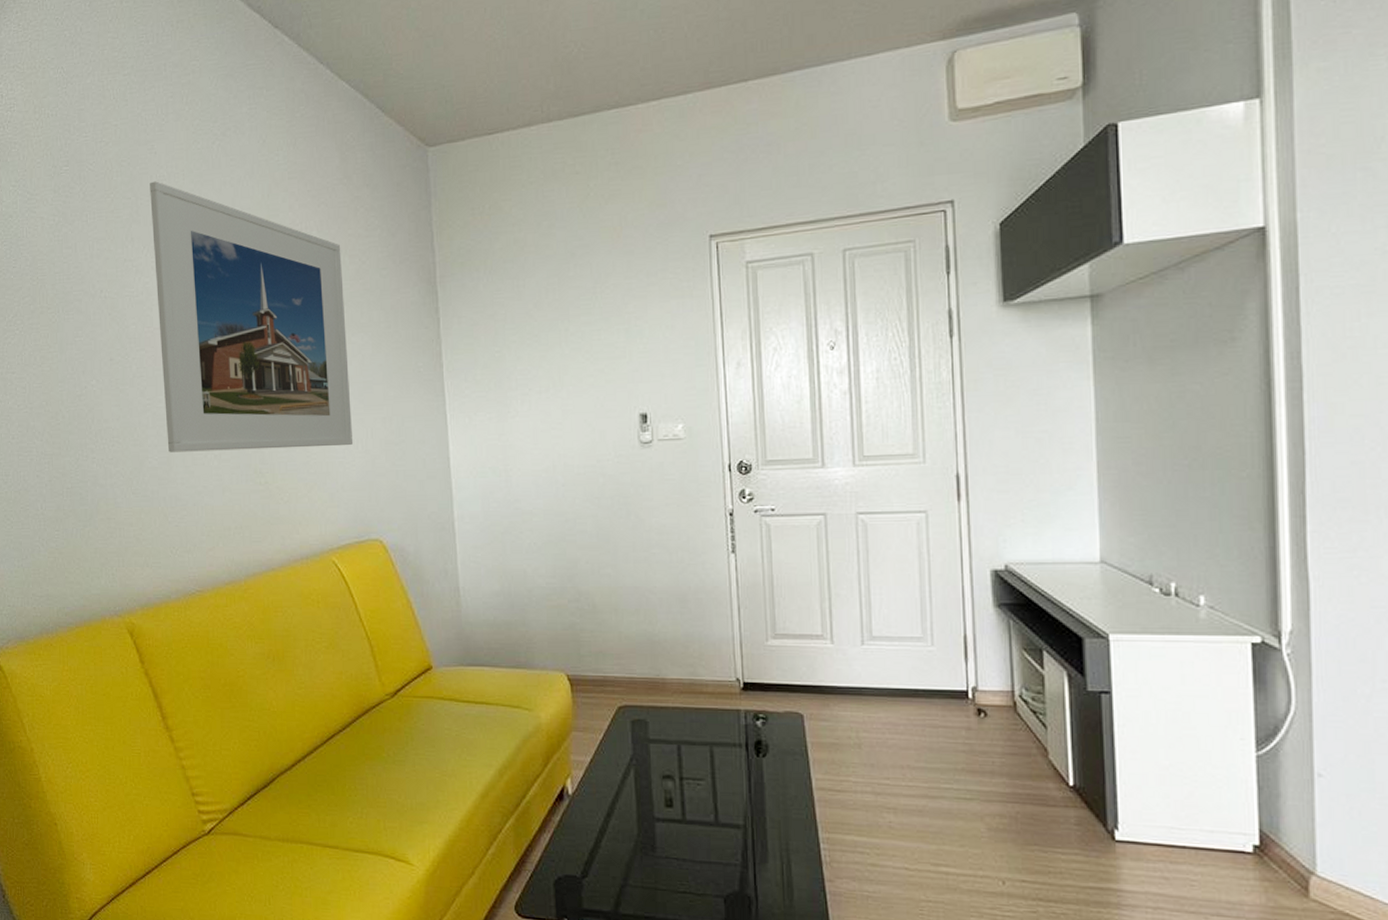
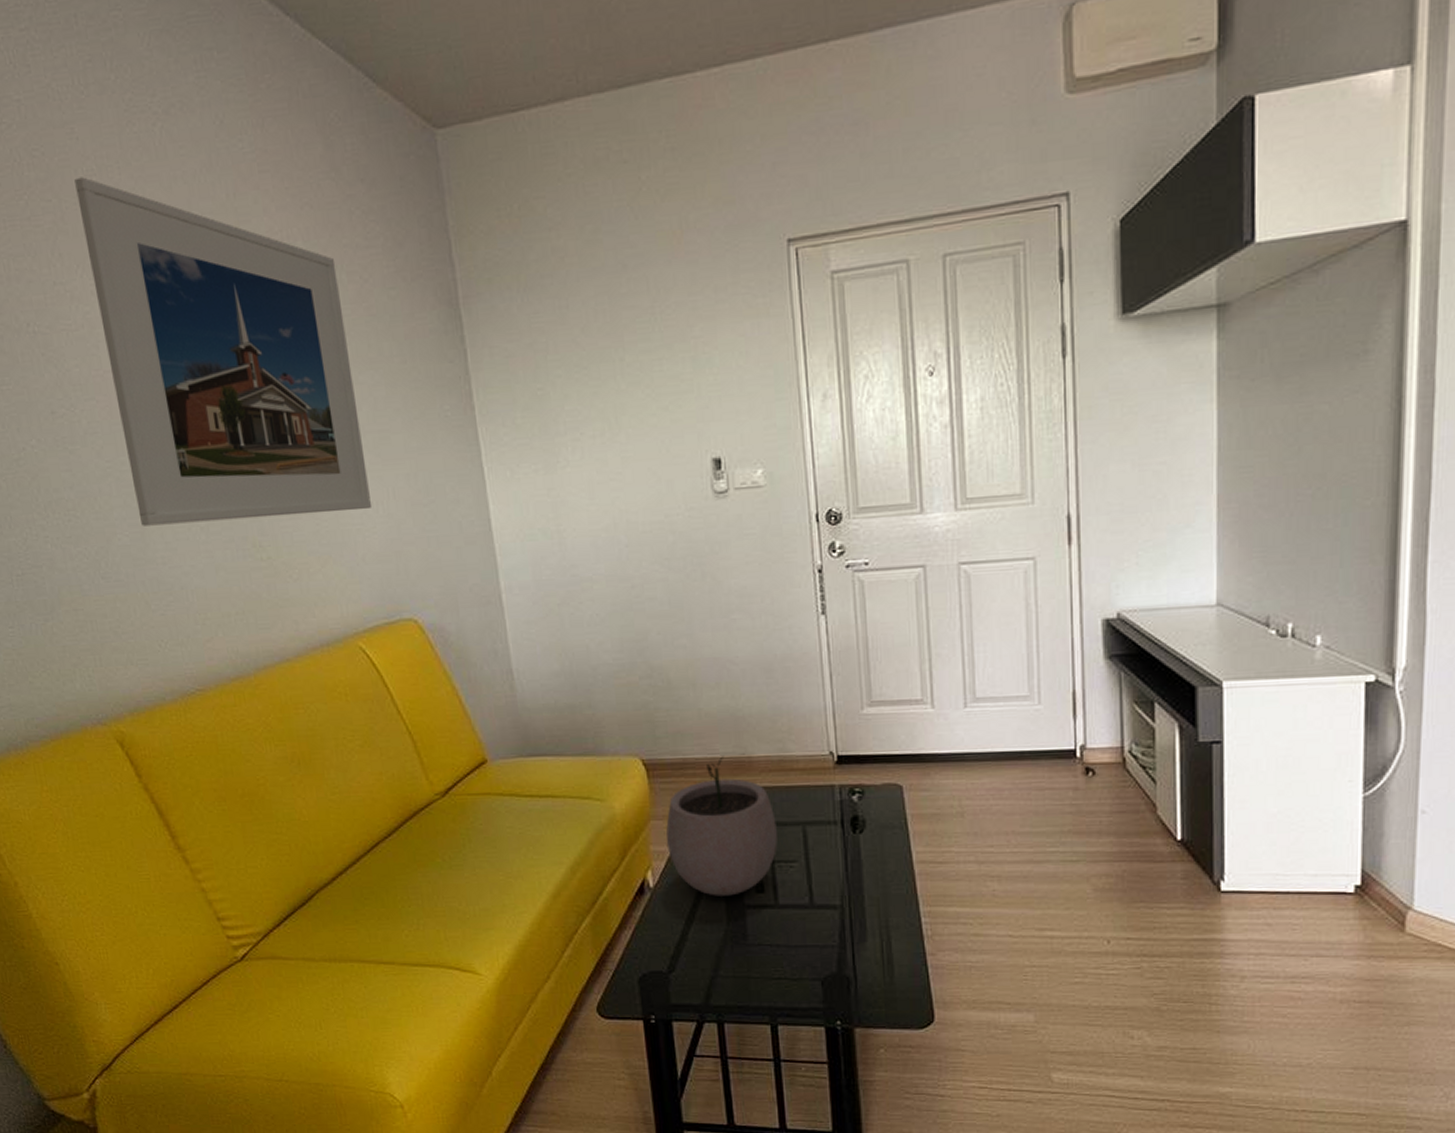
plant pot: none [585,676,686,808] -> present [665,756,778,896]

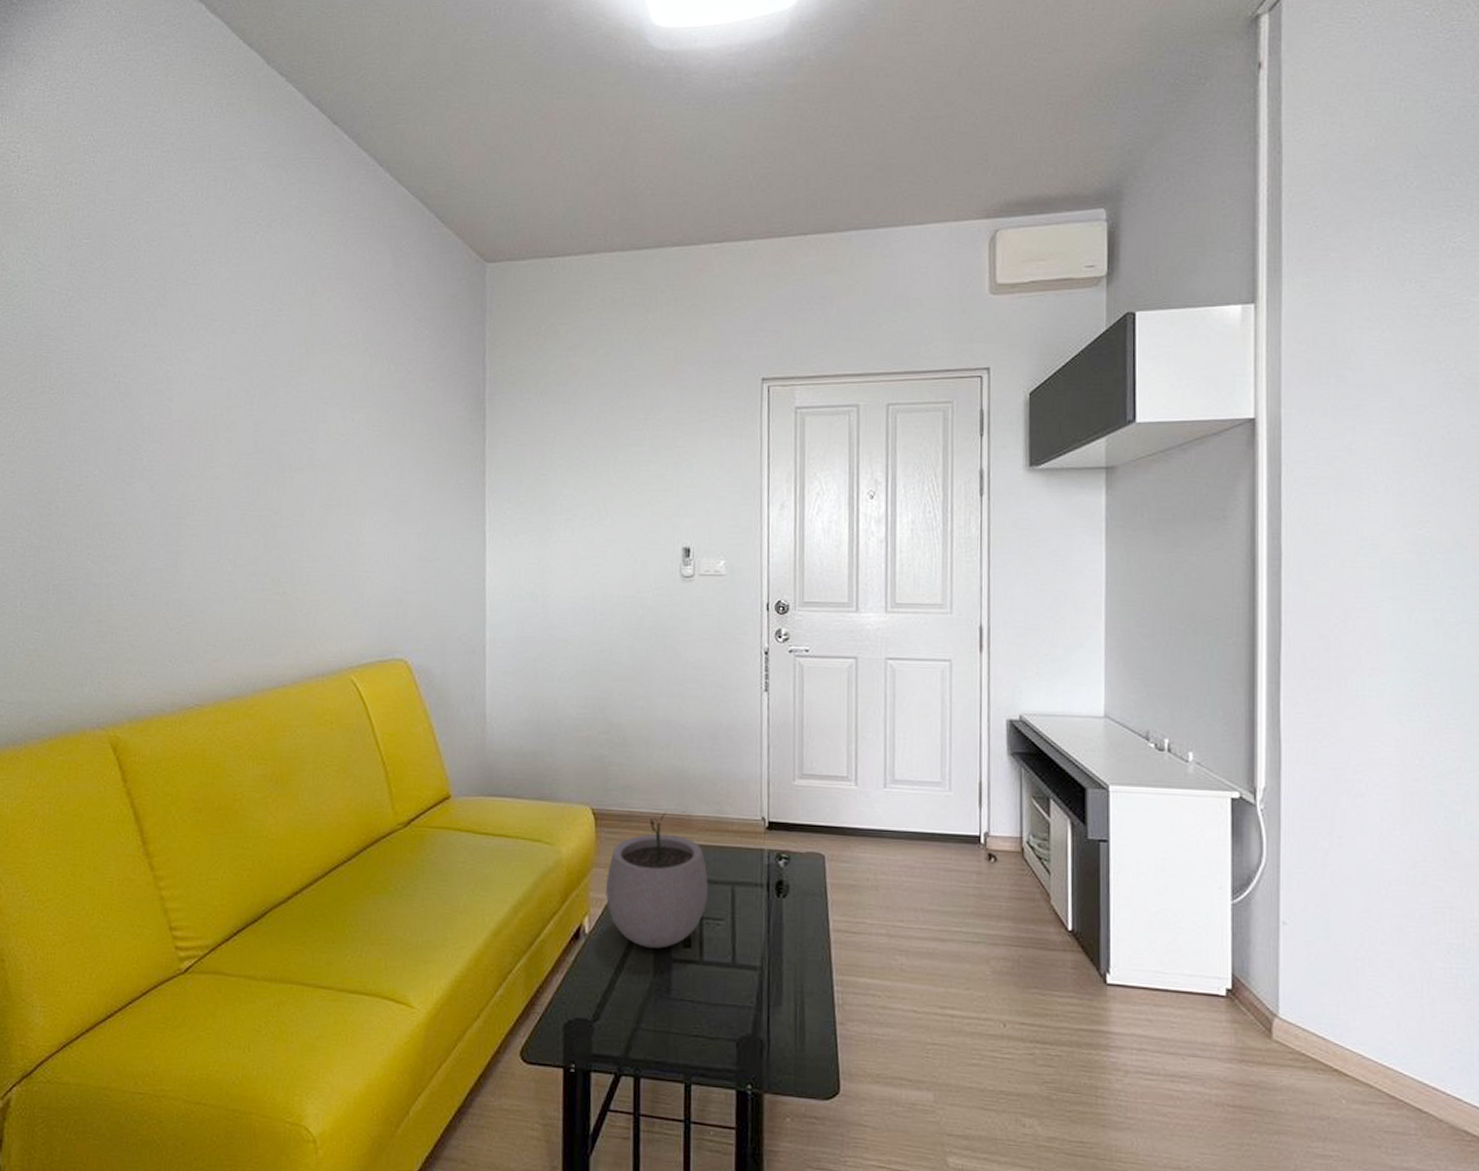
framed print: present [74,177,373,526] -> none [176,266,387,559]

